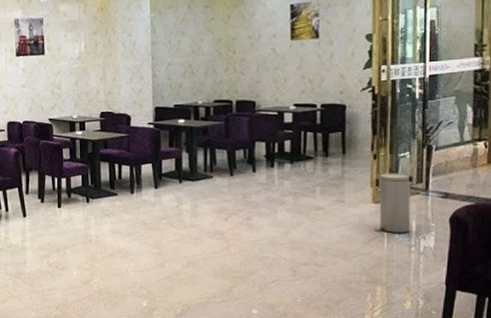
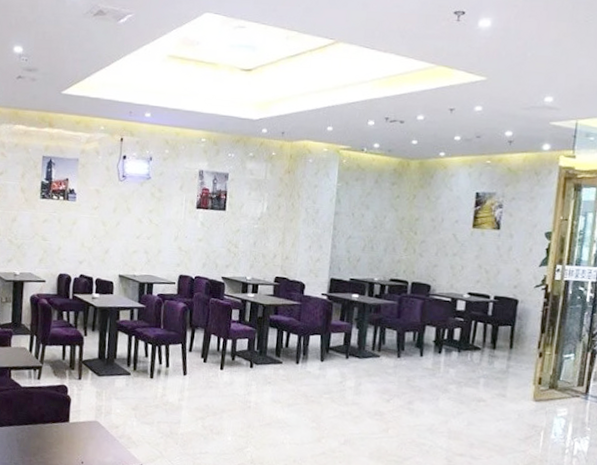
pedal bin: present [374,173,413,234] -> none [532,372,575,436]

